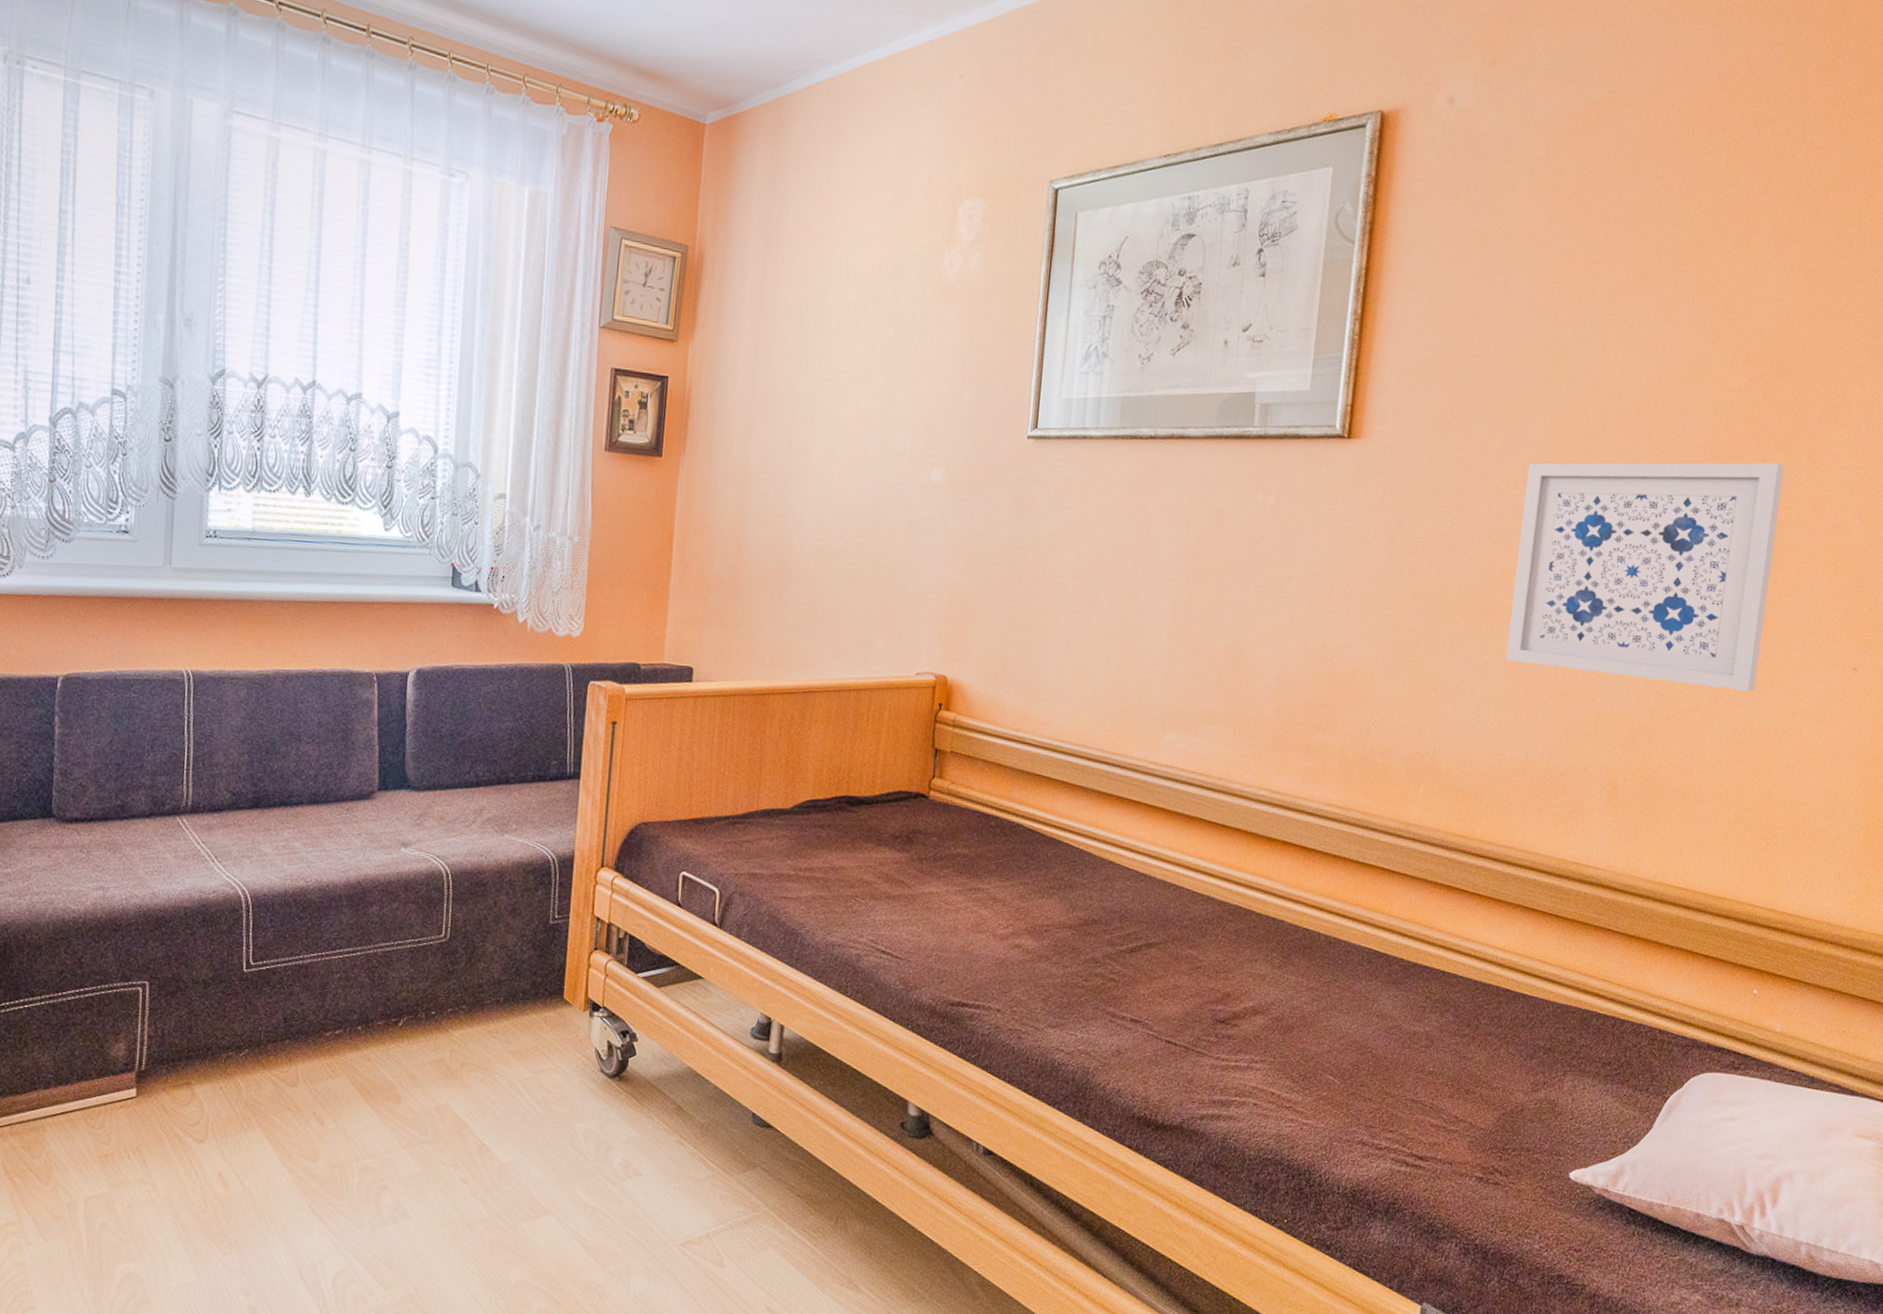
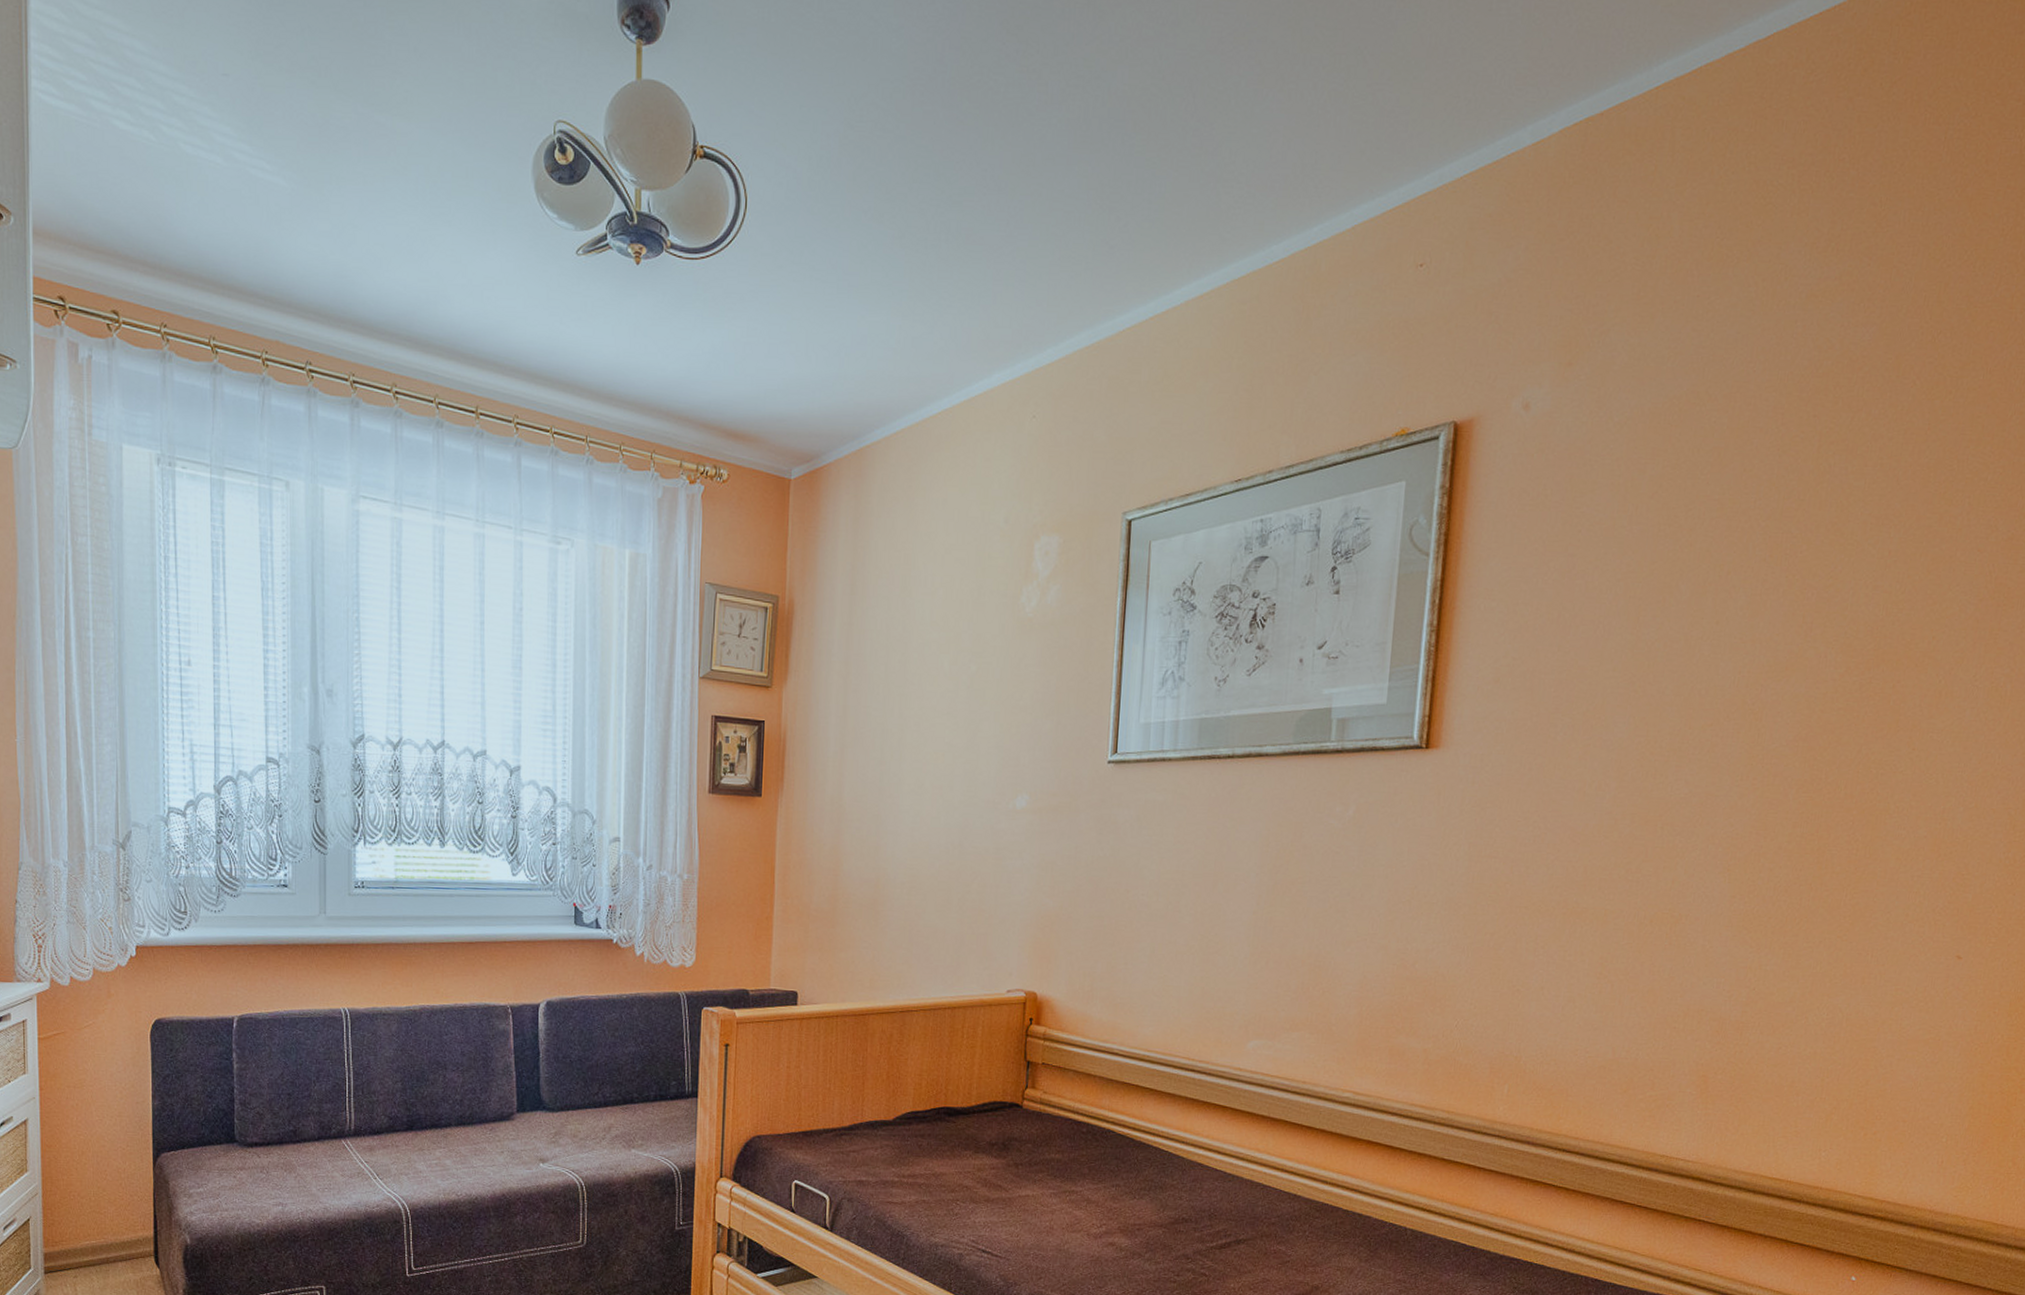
wall art: present [1505,462,1784,692] -> none [1590,752,1882,983]

